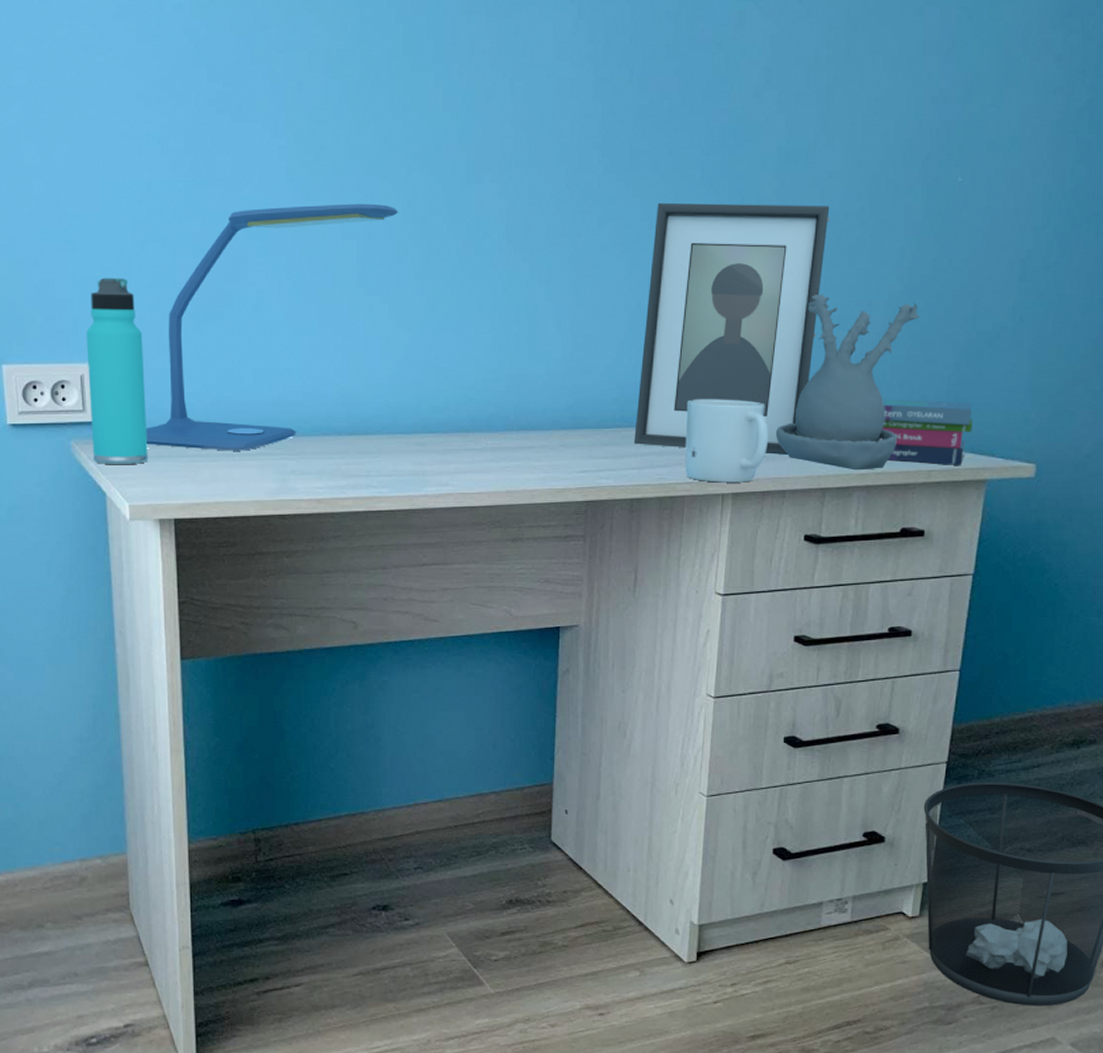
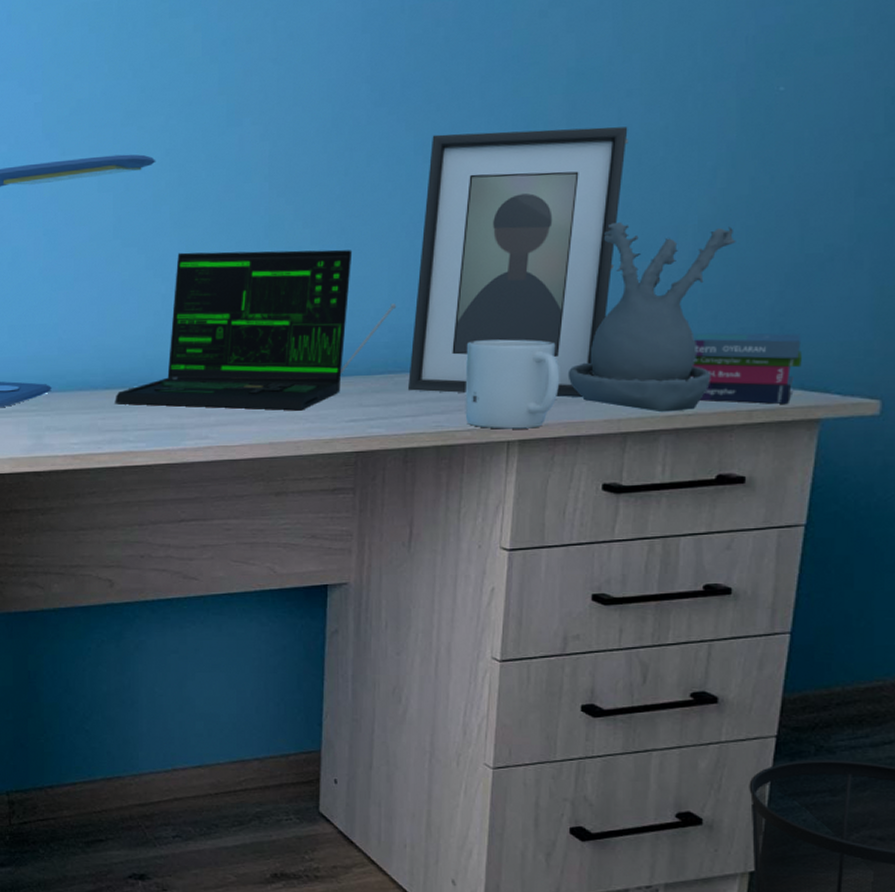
laptop: none [358,303,623,461] -> present [115,249,396,411]

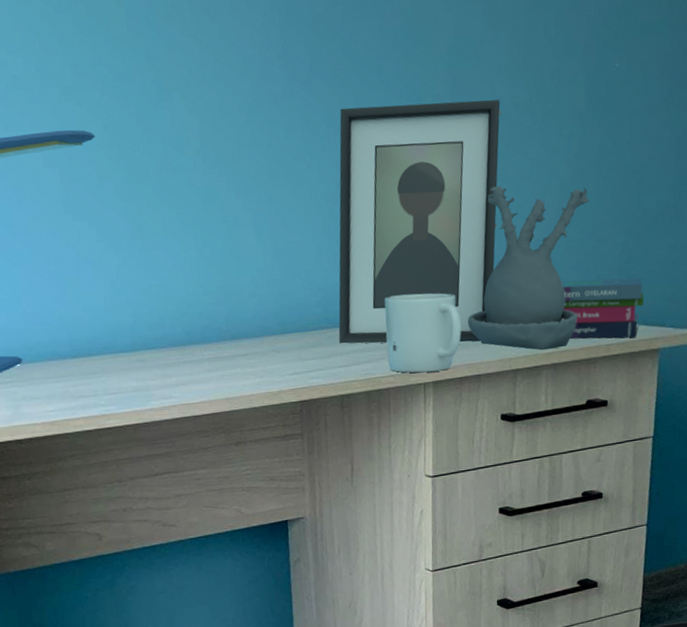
laptop: present [115,249,396,411] -> none [83,217,323,372]

